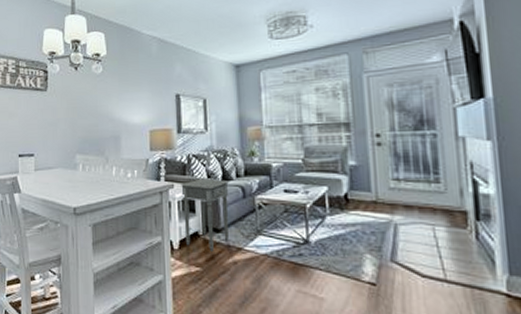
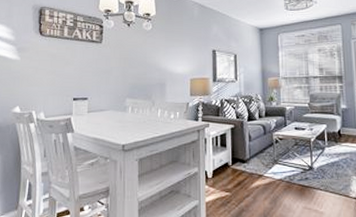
side table: present [181,178,230,251] -> none [215,119,254,179]

